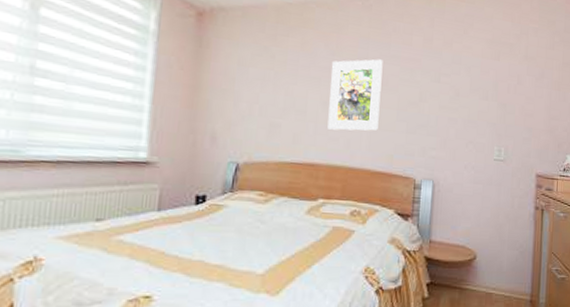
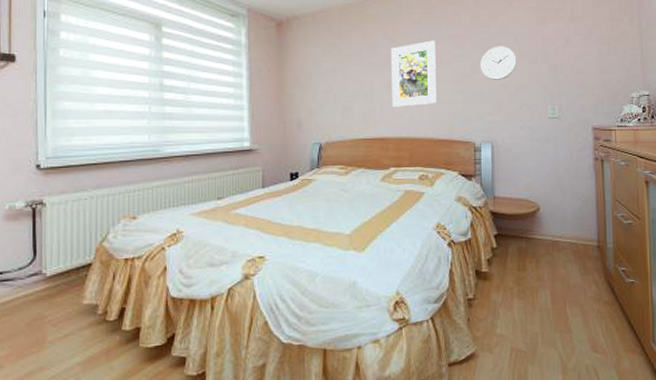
wall clock: none [428,75,467,113] -> present [480,46,517,80]

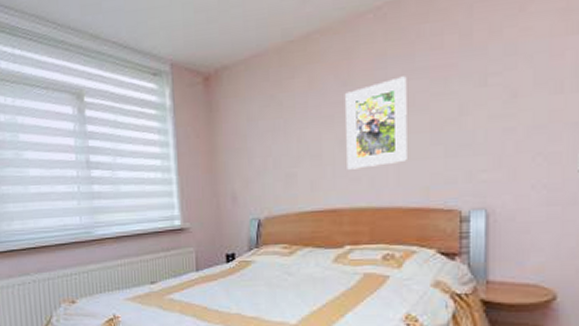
wall clock: present [480,46,517,80] -> none [471,72,529,123]

